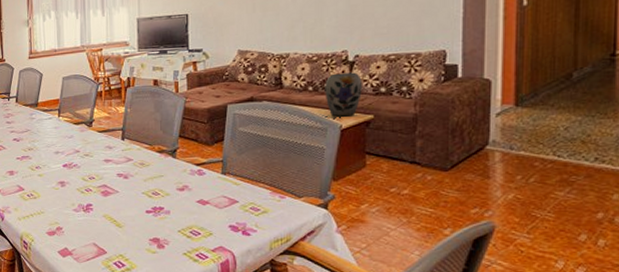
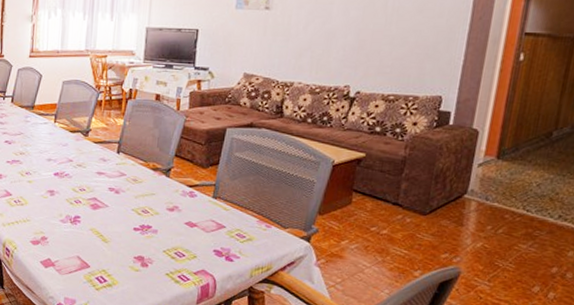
vase: present [325,72,362,117] -> none [322,107,360,153]

